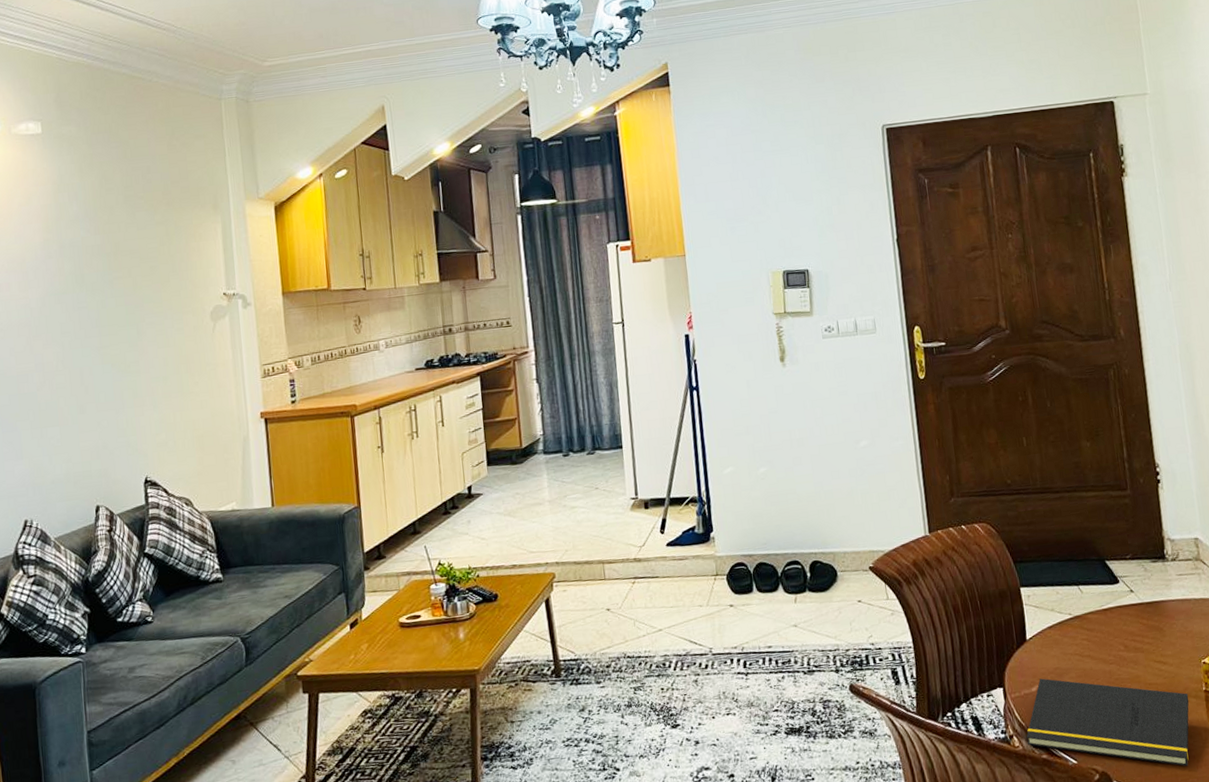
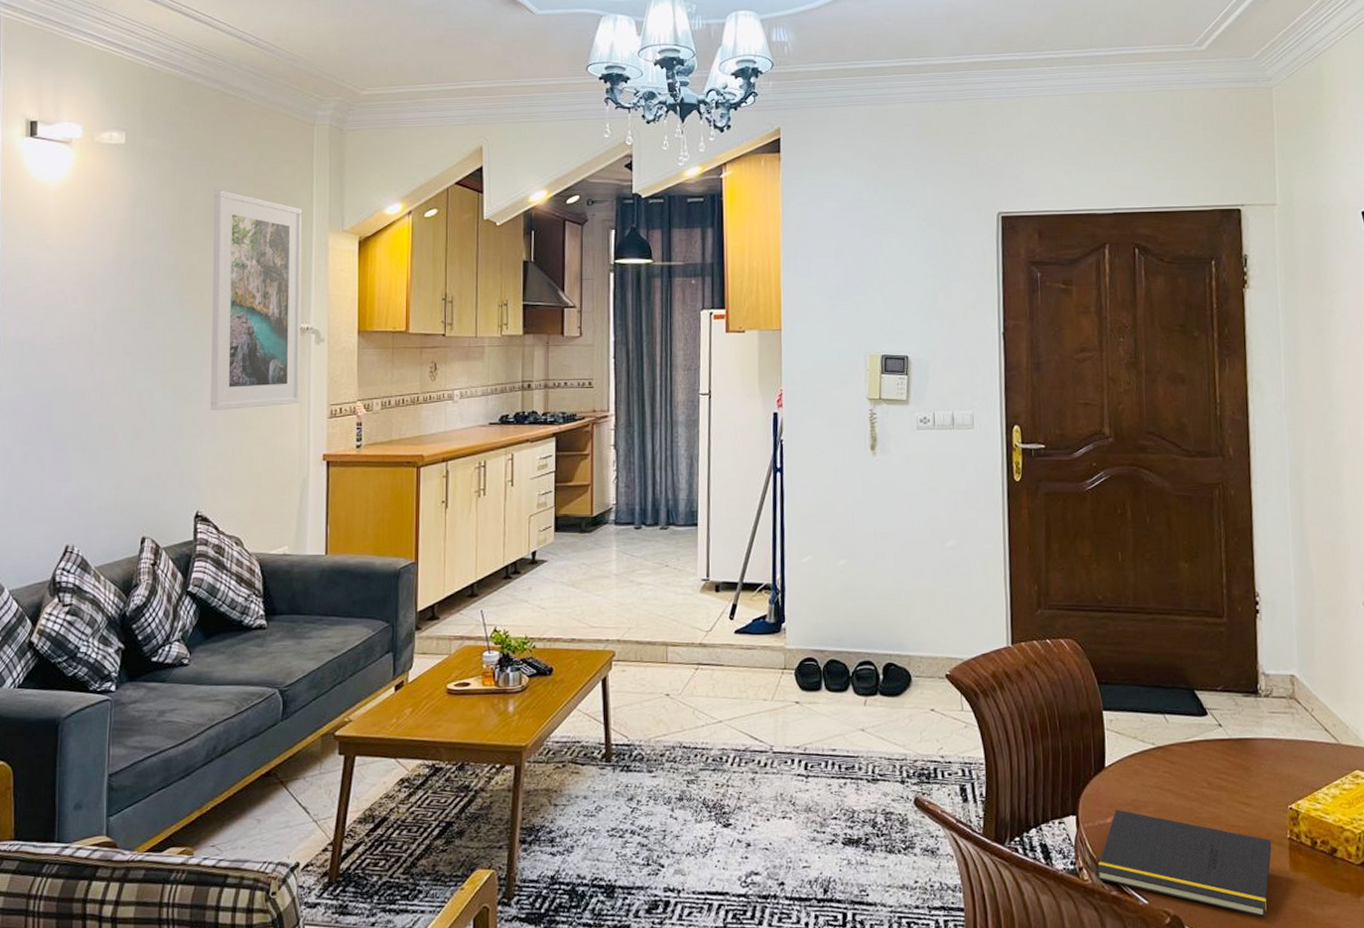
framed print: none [132,169,233,380] -> present [211,190,303,410]

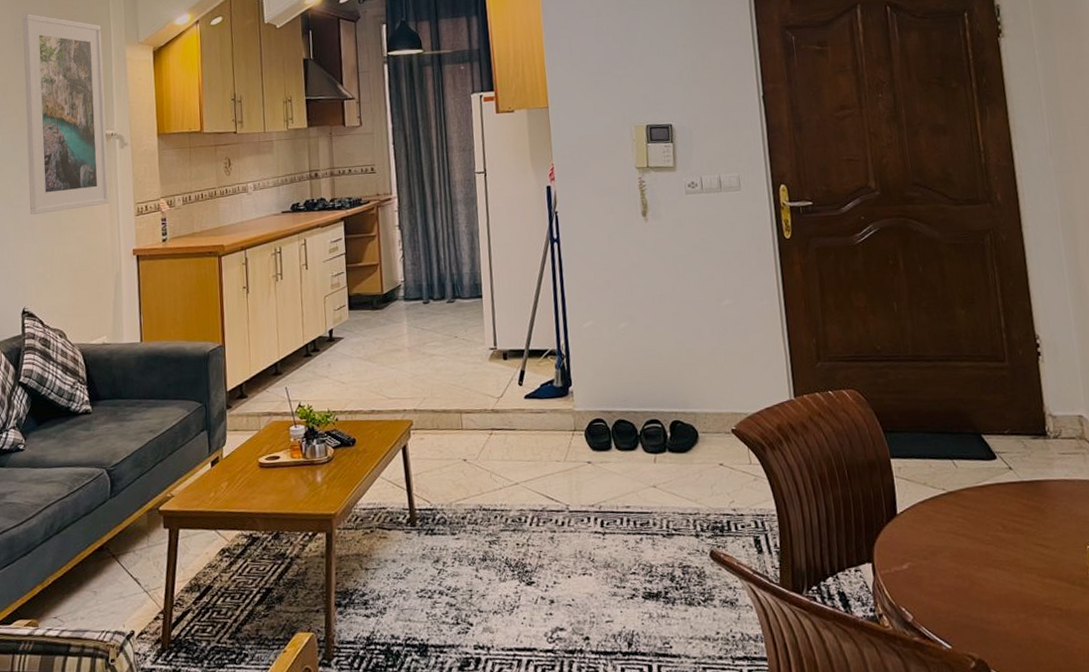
notepad: present [1096,809,1272,918] -> none [896,555,1074,660]

